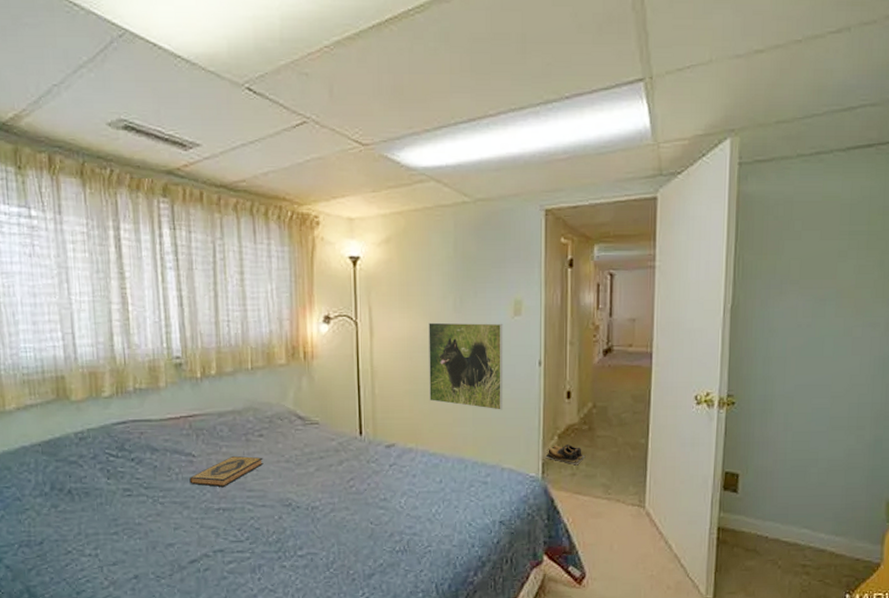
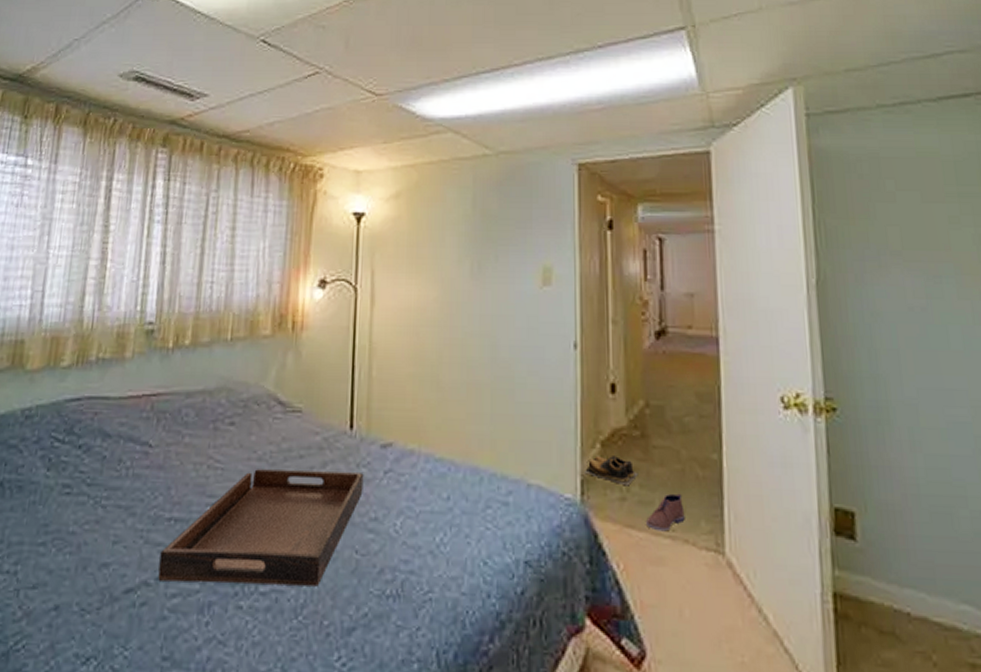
hardback book: present [189,455,264,487] -> none [140,448,232,489]
serving tray: none [215,467,374,553] -> present [158,469,364,587]
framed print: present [428,322,504,410] -> none [438,291,530,405]
shoe: none [589,468,618,495] -> present [645,493,685,532]

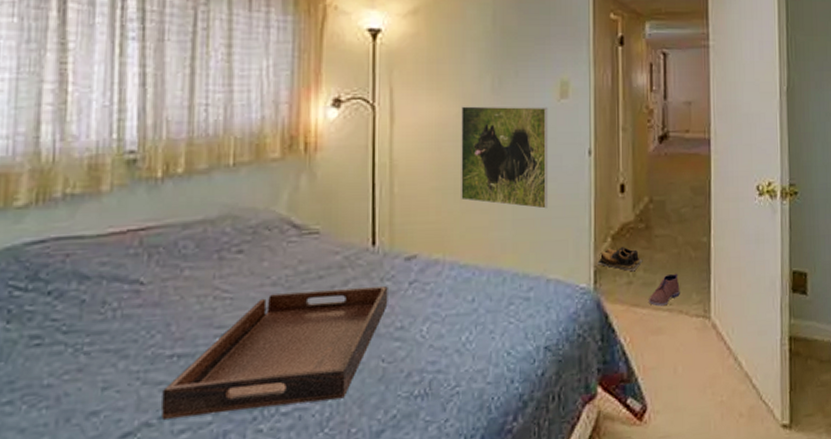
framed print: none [438,291,530,405] -> present [461,106,549,209]

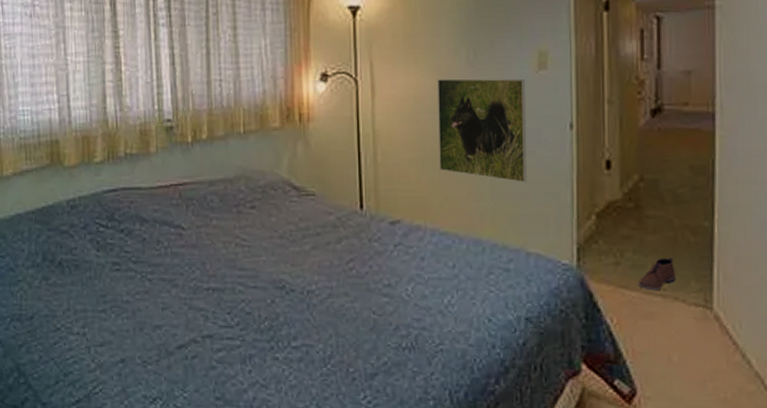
serving tray: present [161,286,388,420] -> none [203,246,376,341]
shoes: present [596,247,643,272] -> none [579,226,632,252]

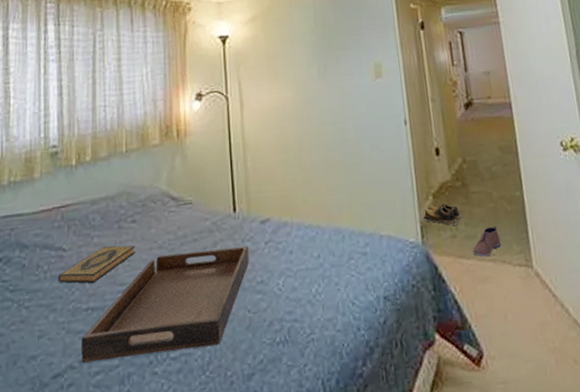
hardback book: none [178,229,256,264] -> present [58,245,136,284]
serving tray: none [203,246,376,341] -> present [81,246,250,363]
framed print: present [437,78,527,182] -> none [295,86,374,174]
shoes: none [579,226,632,252] -> present [421,204,463,226]

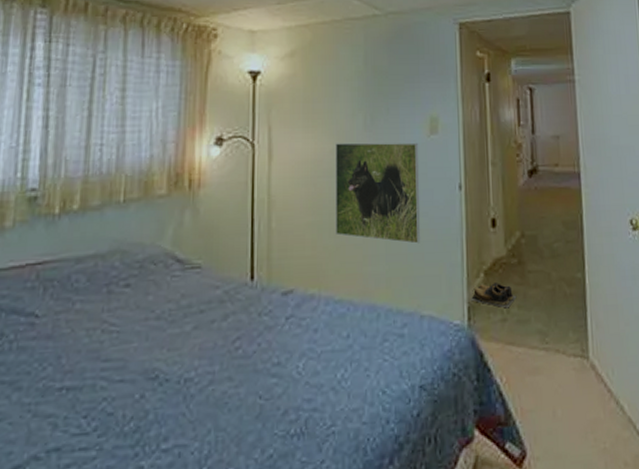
hardback book: present [58,245,136,284] -> none [26,313,128,358]
serving tray: present [81,246,250,363] -> none [49,321,266,453]
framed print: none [295,86,374,174] -> present [336,142,420,244]
shoe: present [472,225,501,257] -> none [523,310,556,345]

